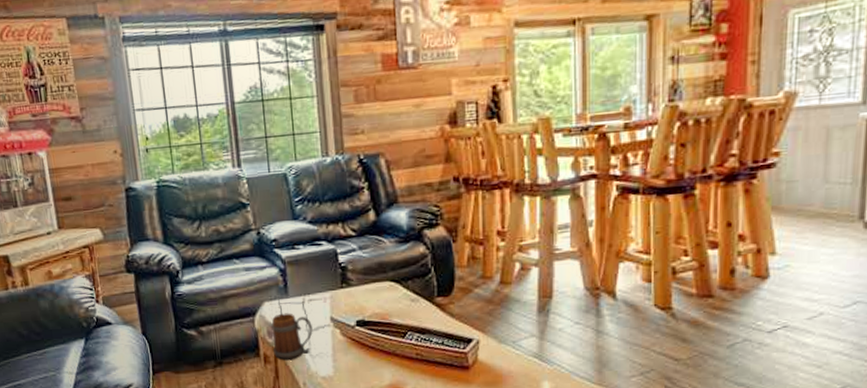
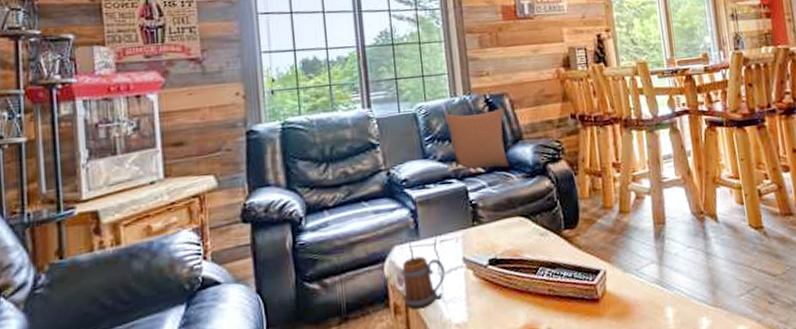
pillow: none [316,169,382,236] -> present [445,108,510,174]

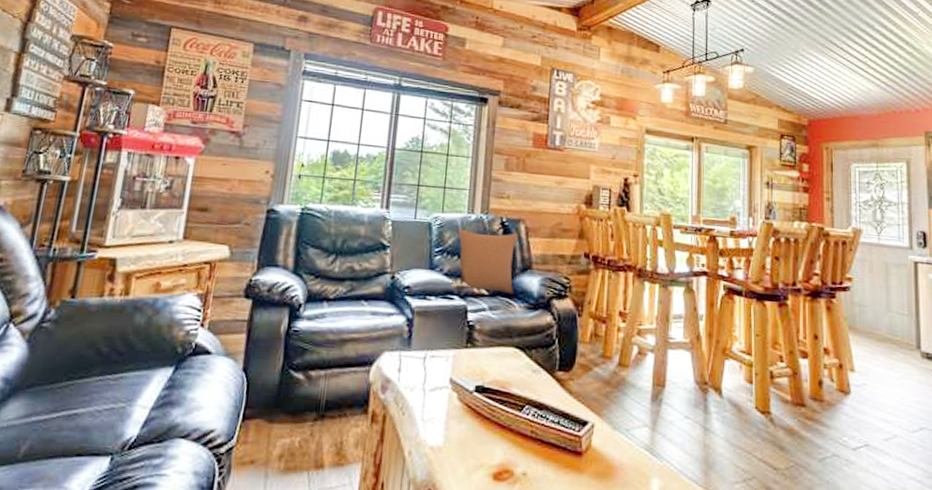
beer mug: present [402,256,445,311] -> none [383,367,430,423]

